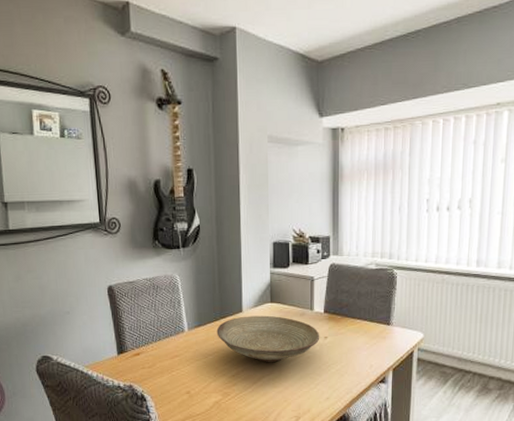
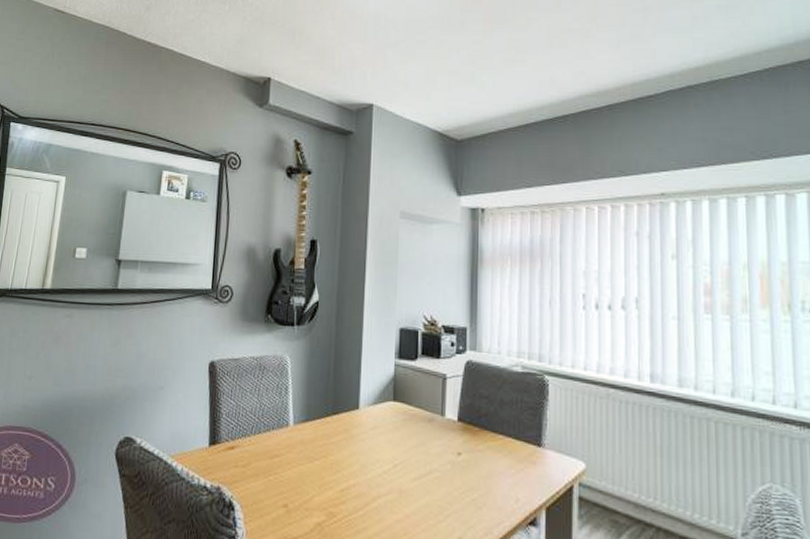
decorative bowl: present [216,315,320,362] -> none [326,414,452,479]

